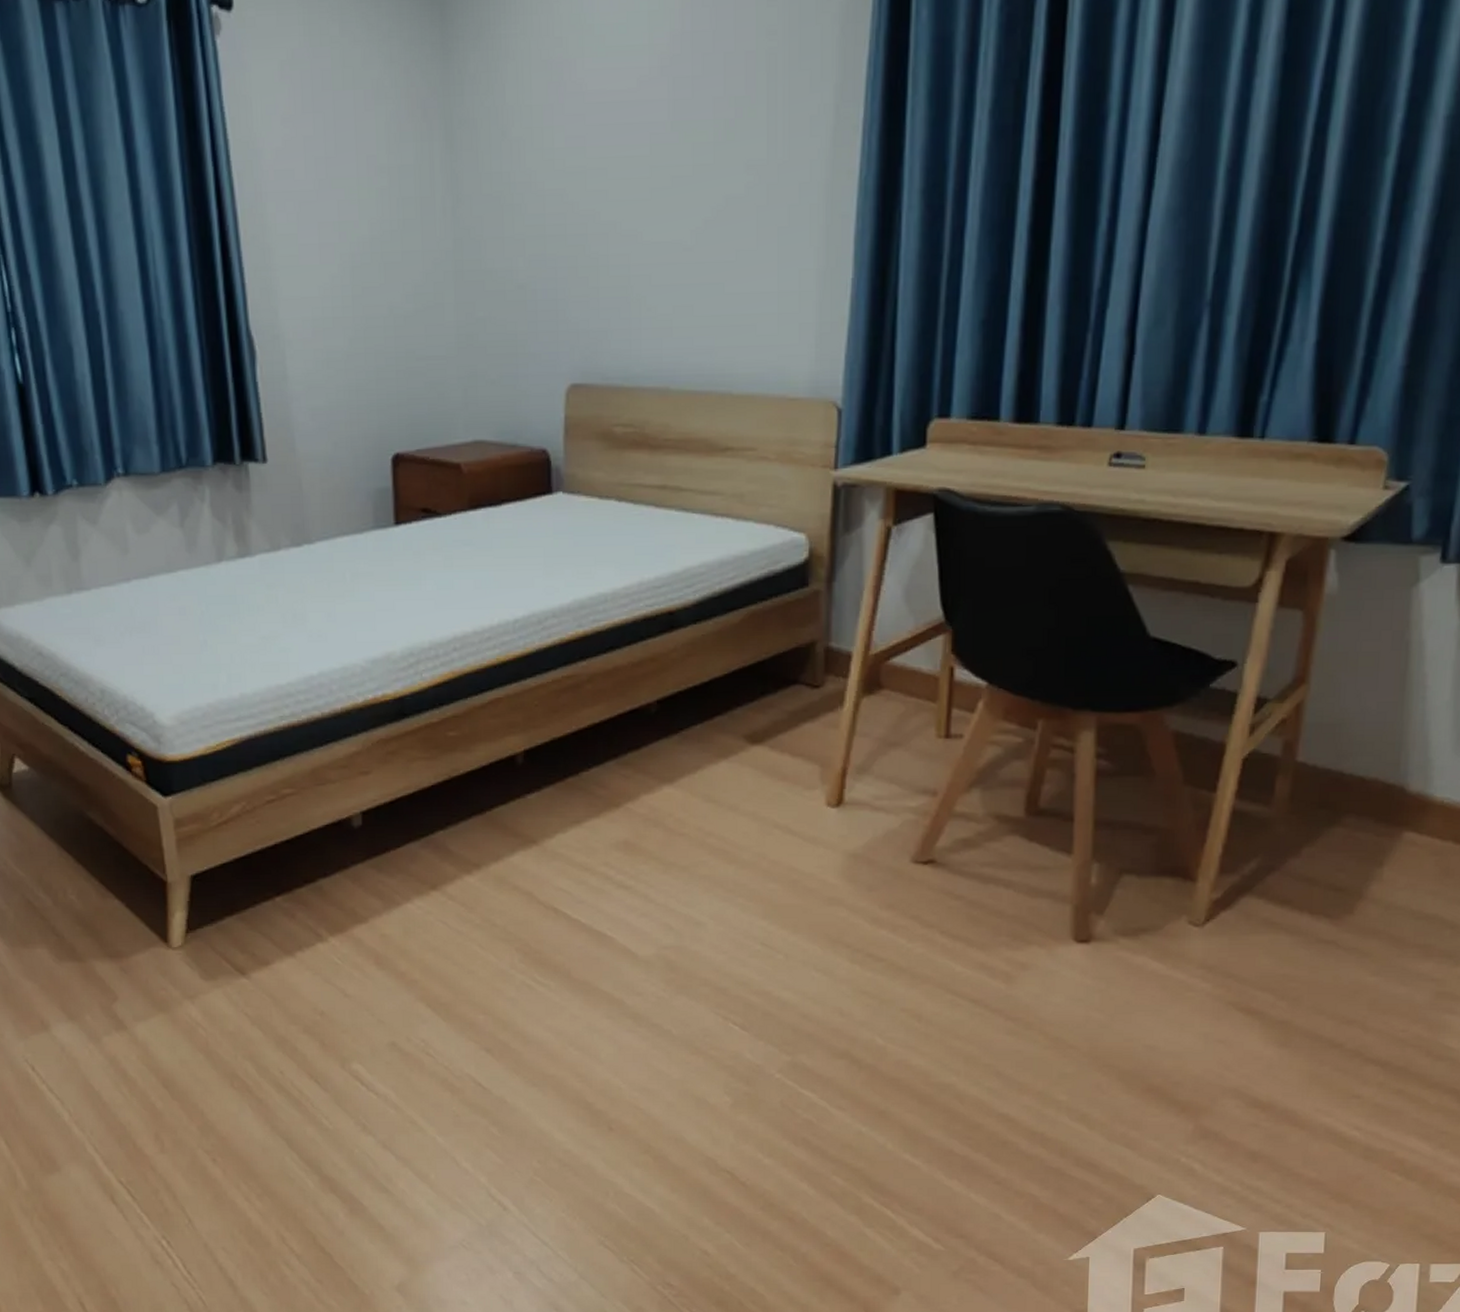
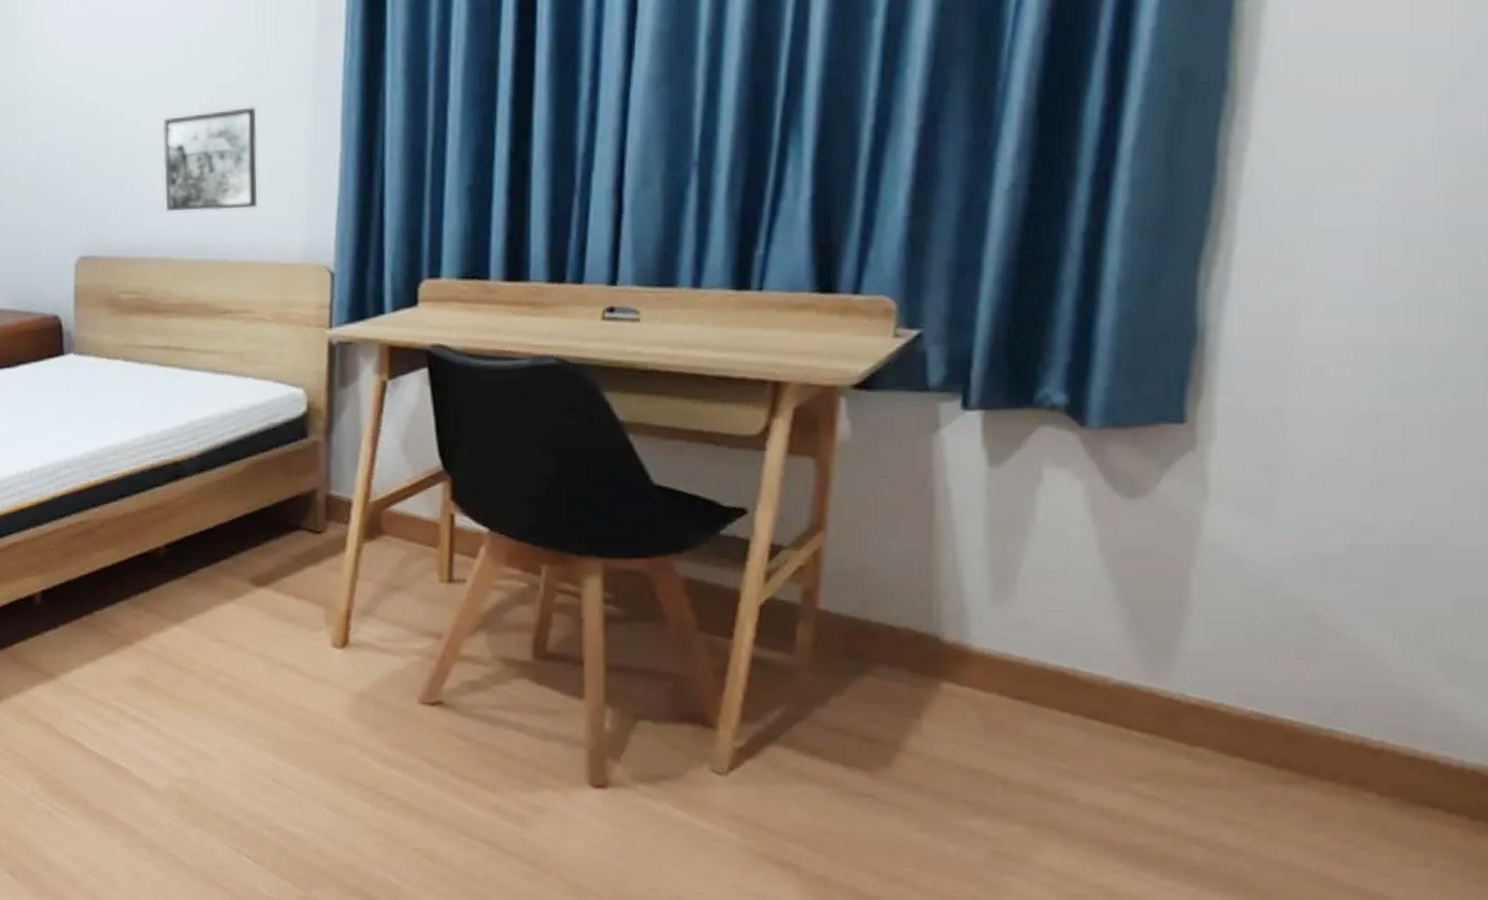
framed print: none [664,223,766,337] -> present [163,107,258,212]

